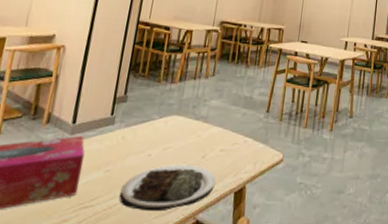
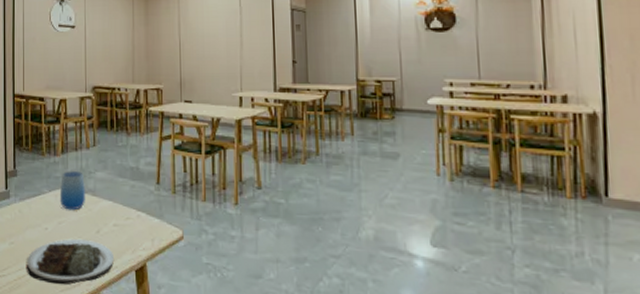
cup: none [169,98,199,137] -> present [59,171,86,211]

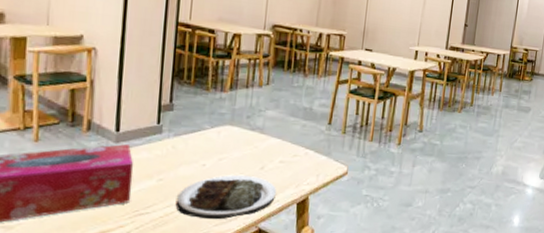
cup: present [59,171,86,211] -> none [222,108,254,147]

